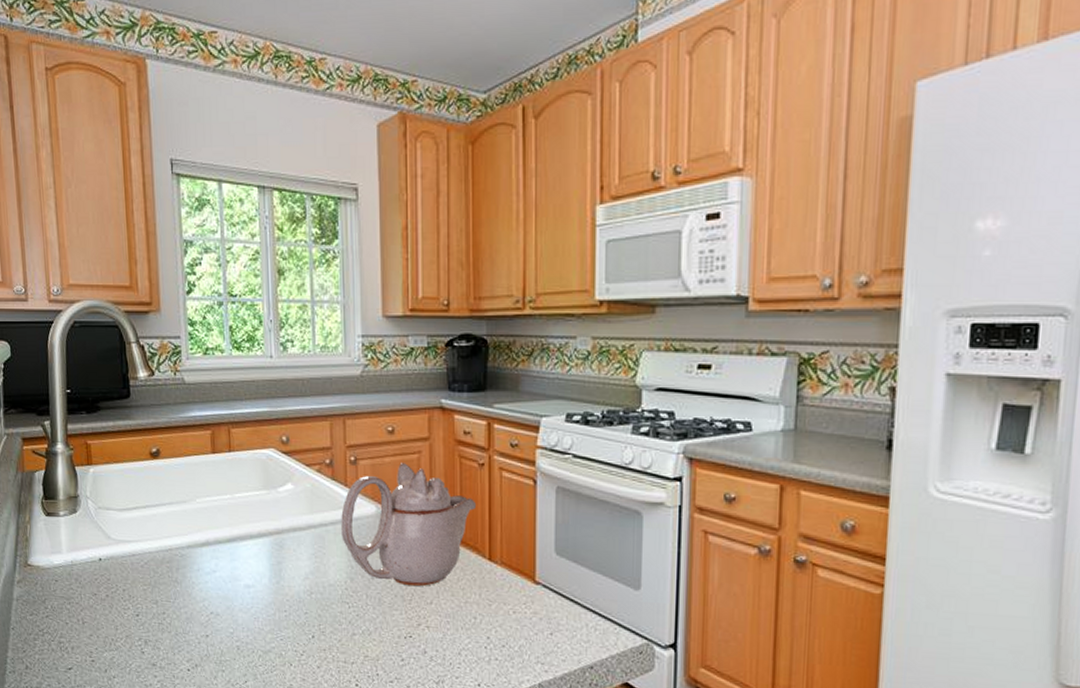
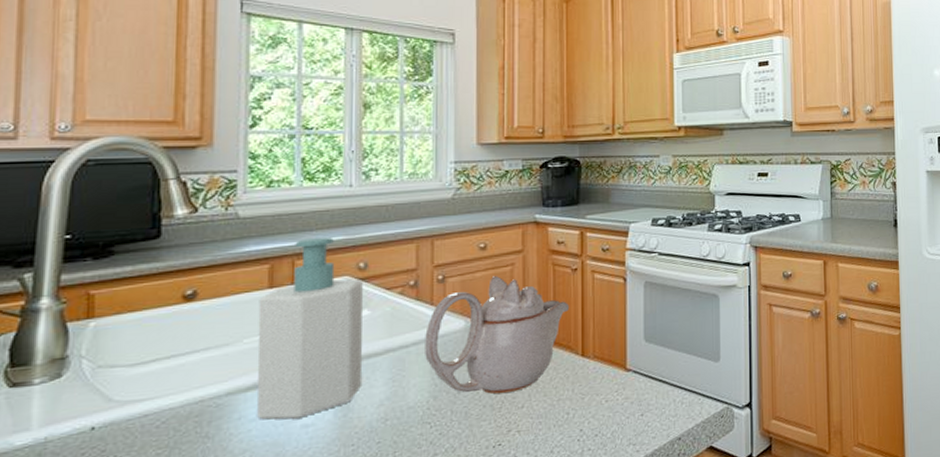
soap bottle: none [205,407,290,578] -> present [257,236,363,420]

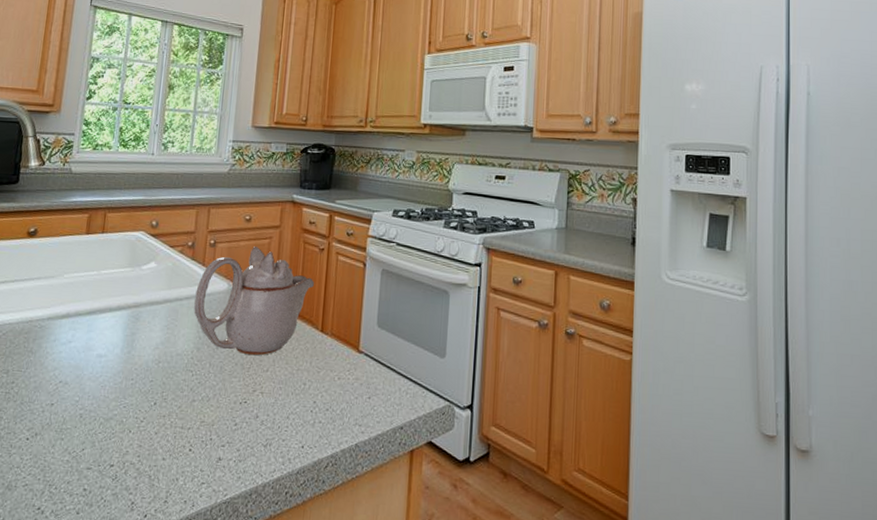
soap bottle: present [257,236,363,420] -> none [67,195,154,348]

